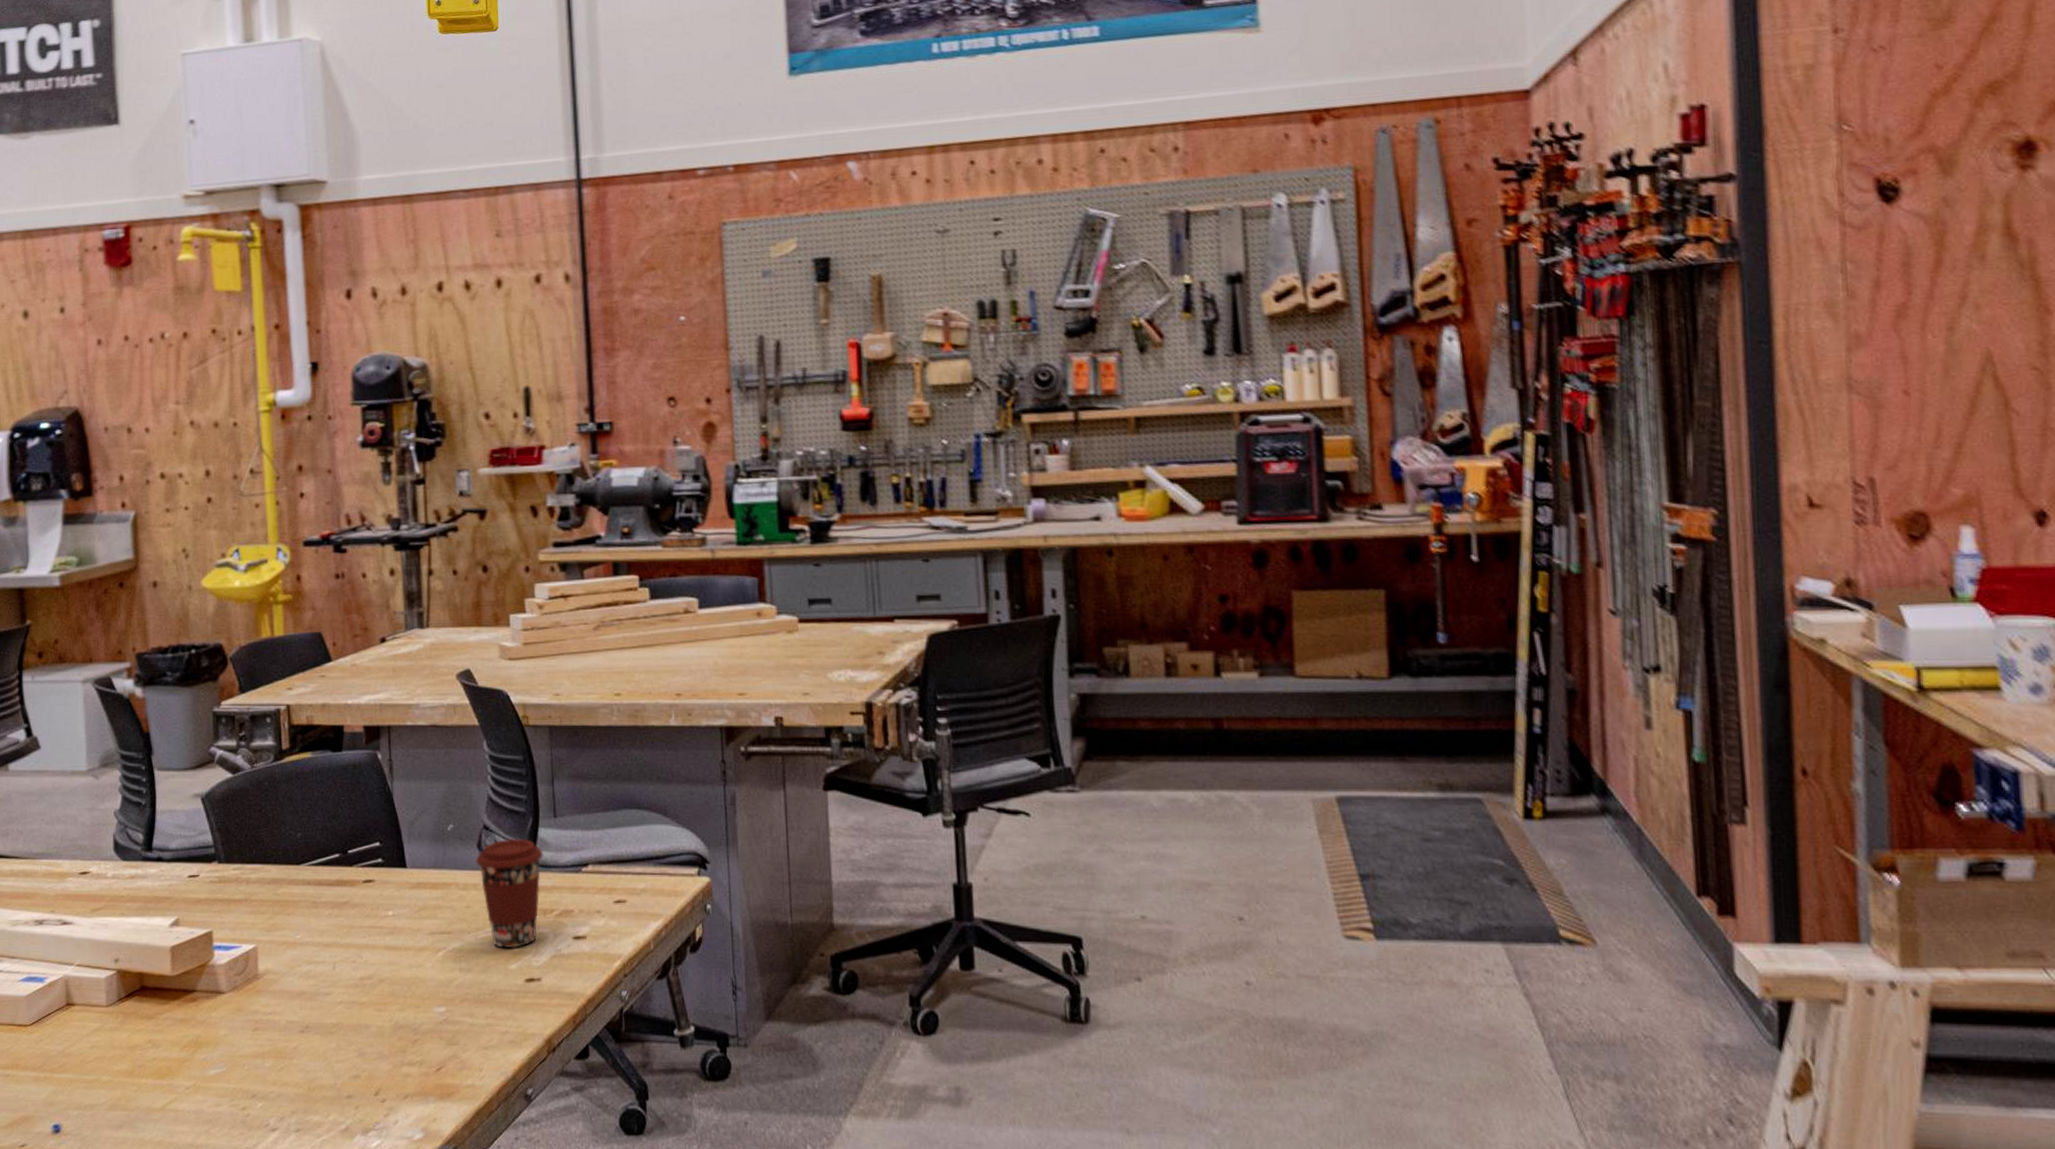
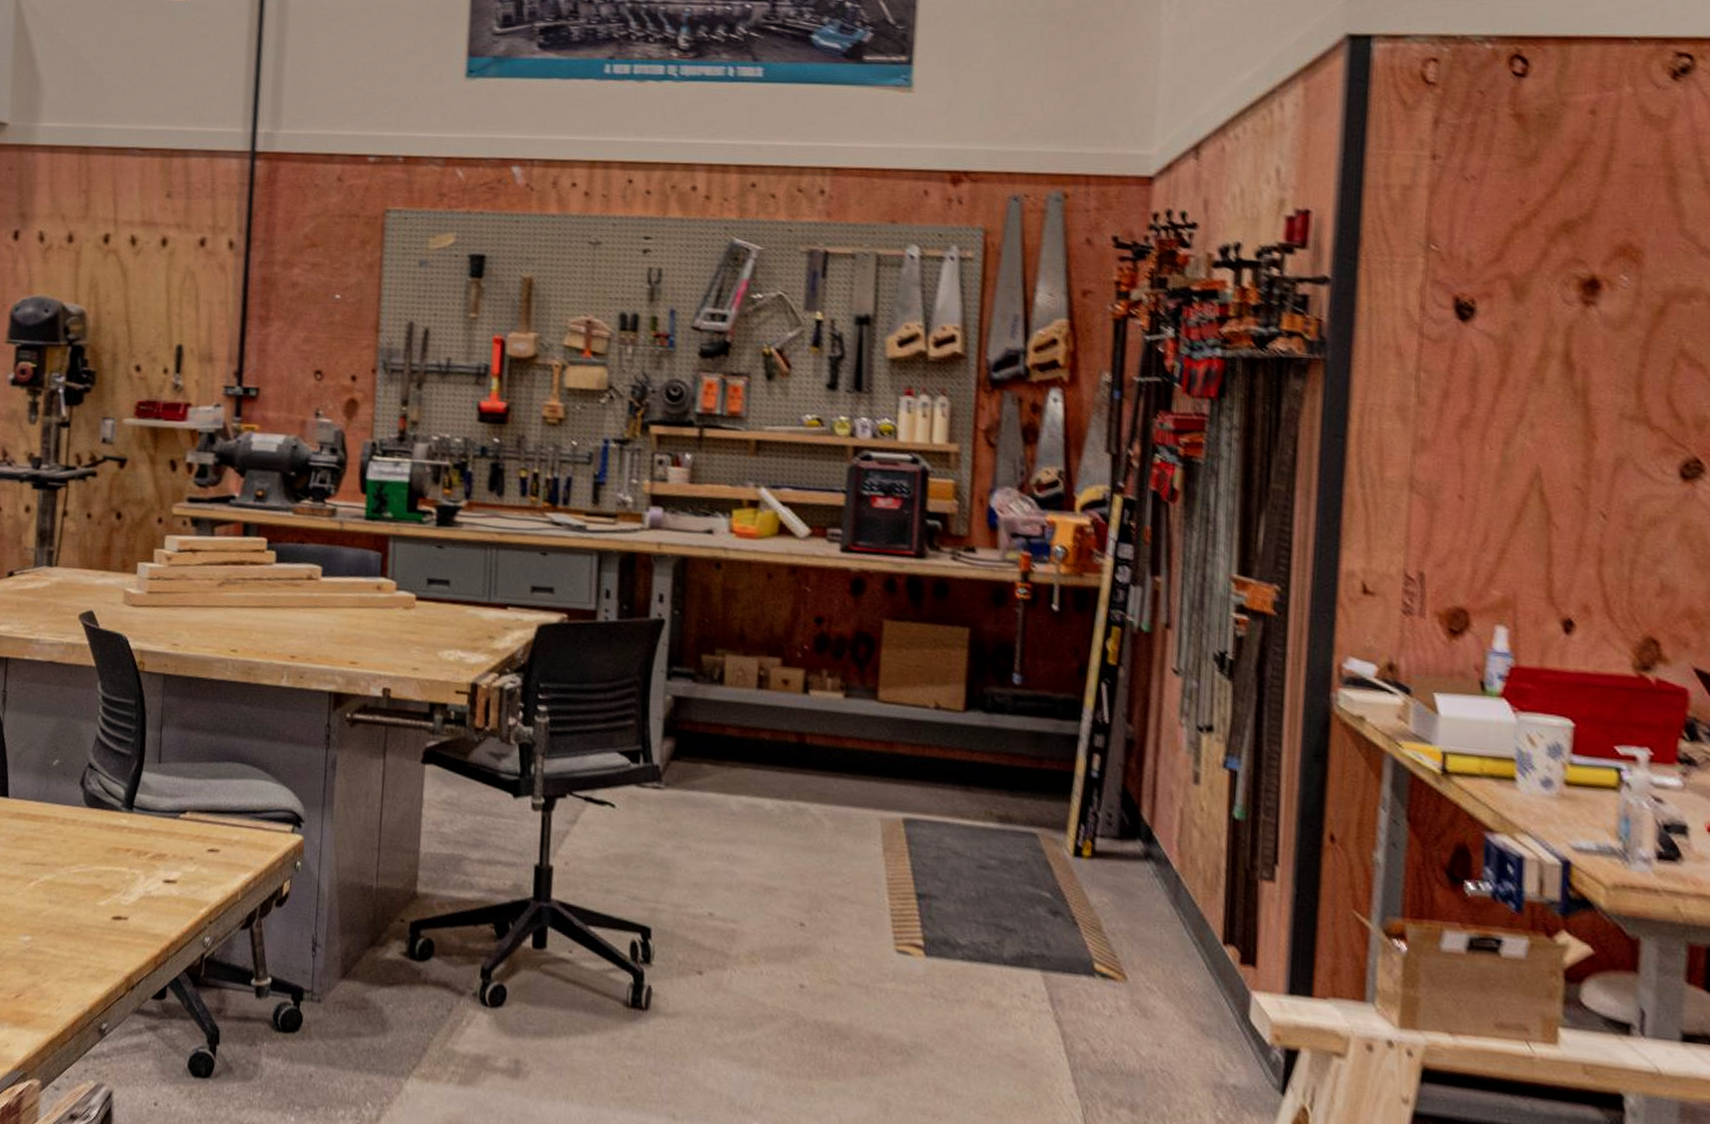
coffee cup: present [475,838,544,949] -> none [77,778,144,886]

